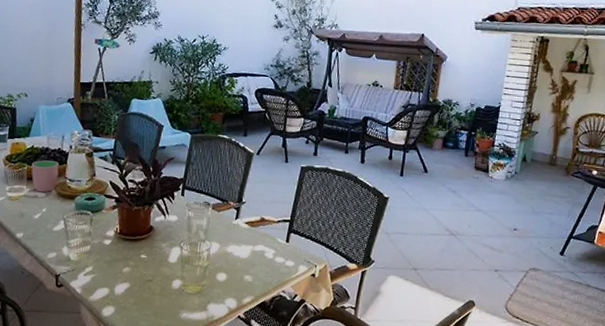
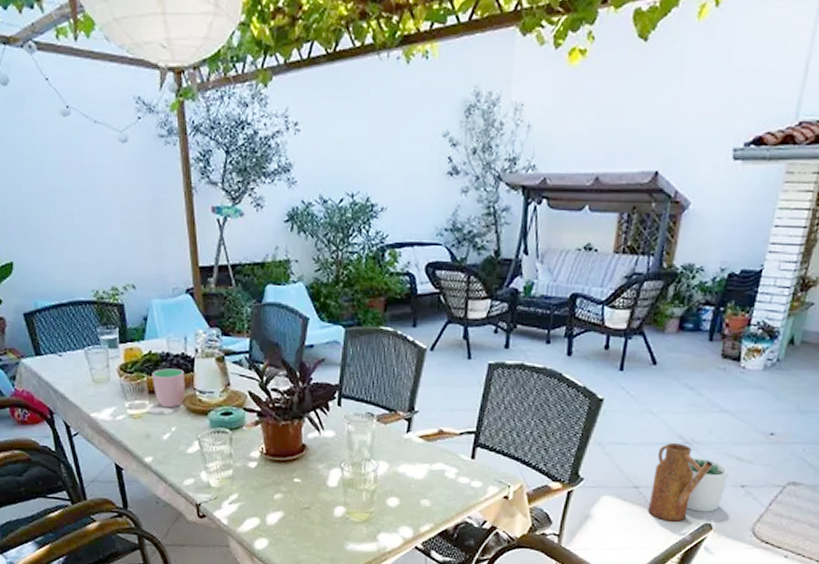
watering can: none [425,234,473,299] -> present [648,443,713,522]
planter: none [454,246,485,292] -> present [687,457,729,513]

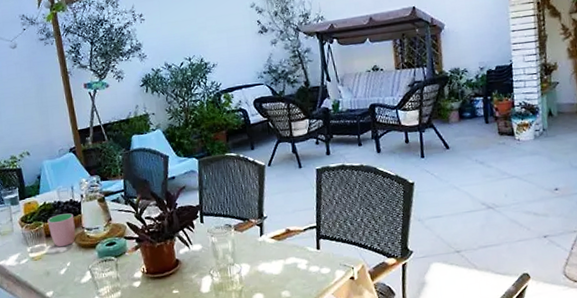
watering can: present [648,443,713,522] -> none [468,209,516,277]
planter: present [687,457,729,513] -> none [494,218,532,265]

